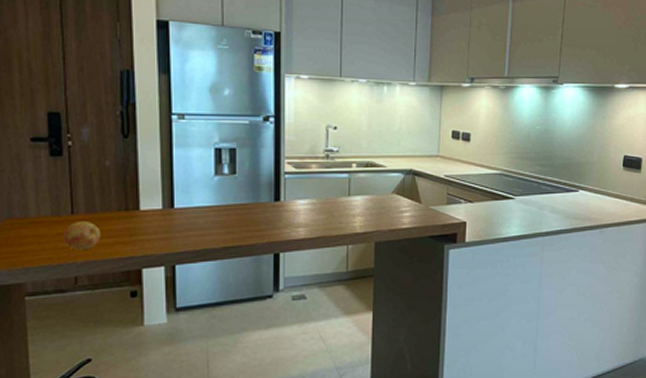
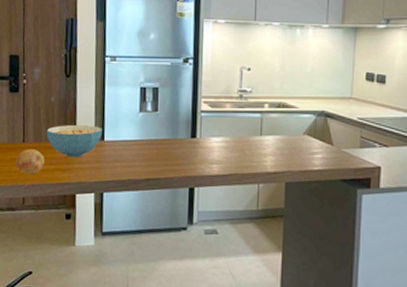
cereal bowl: none [101,191,171,229] -> present [46,124,102,158]

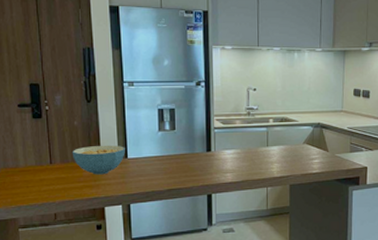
fruit: present [16,149,44,175] -> none [45,170,72,193]

